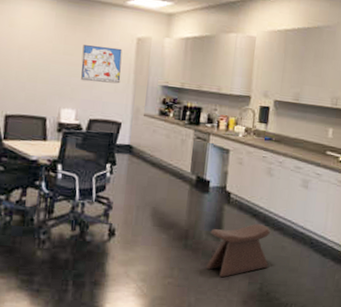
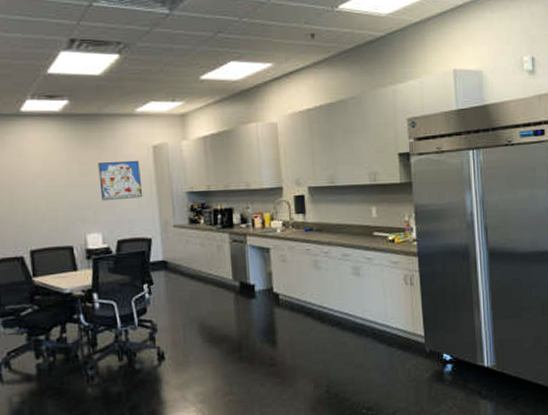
stool: present [206,224,271,278] -> none [264,322,332,386]

